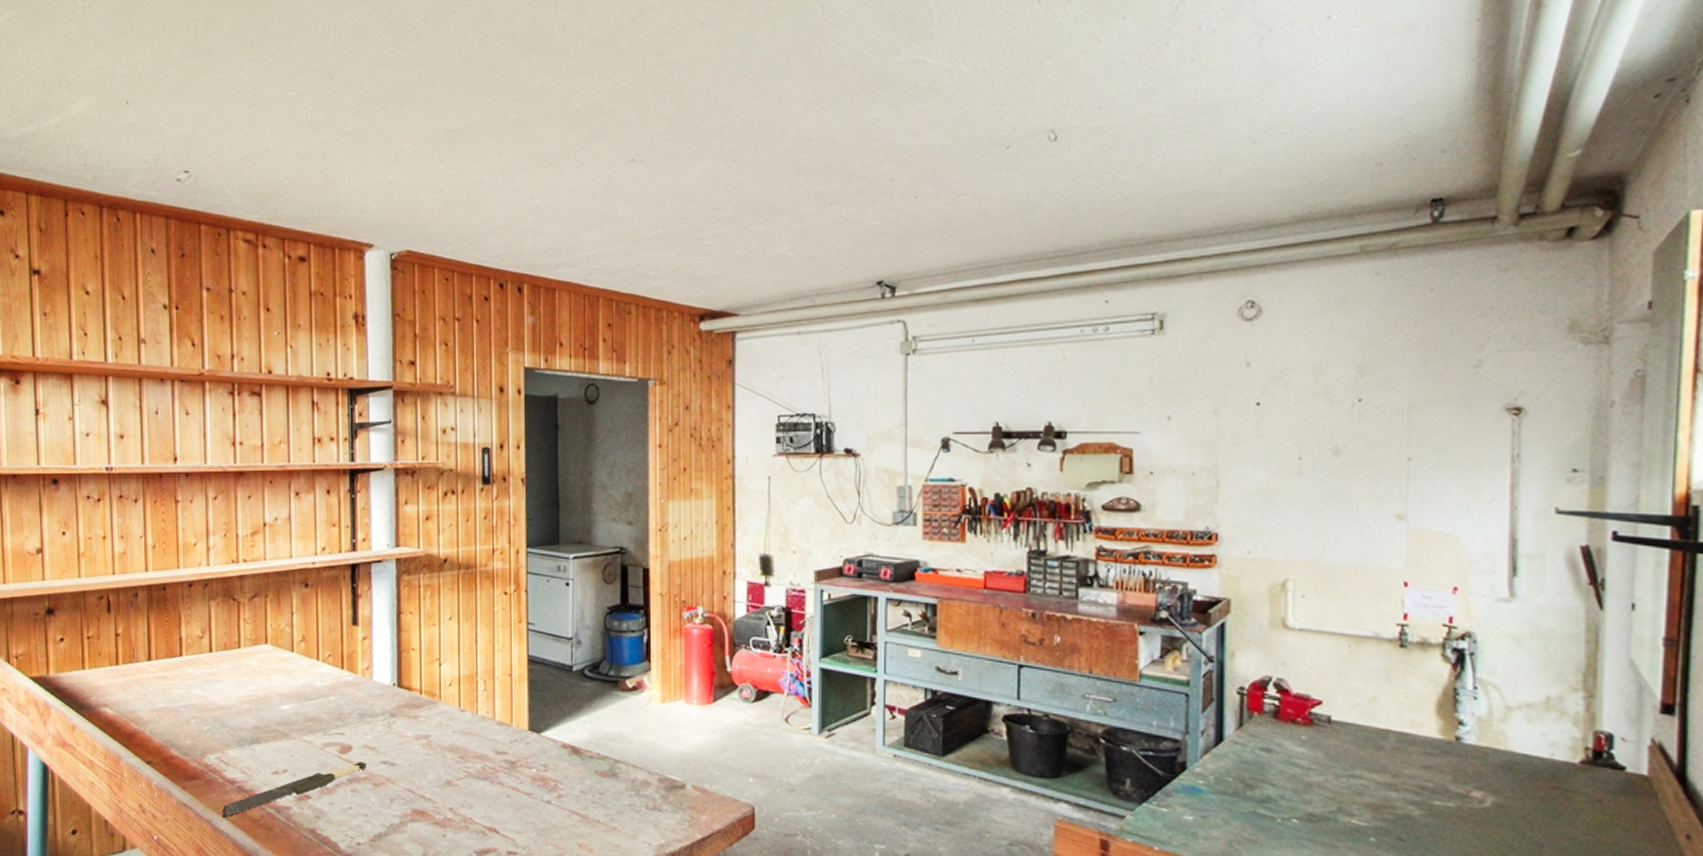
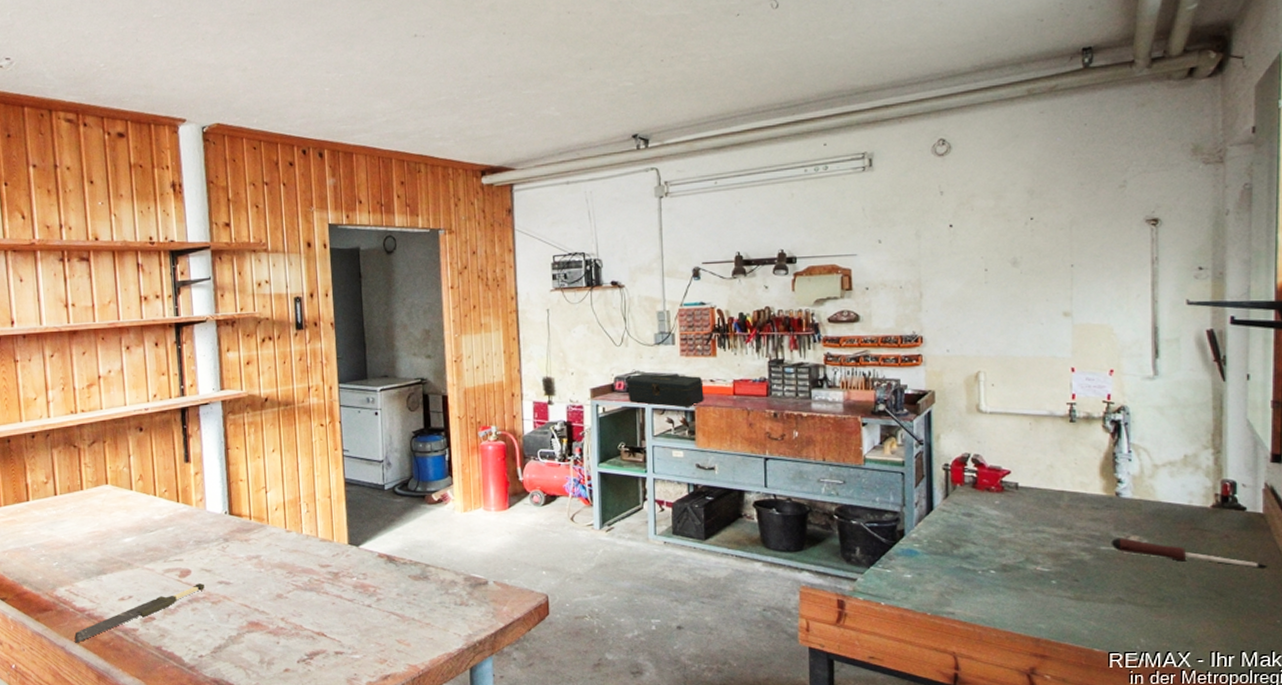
toolbox: none [858,556,949,600] -> present [627,373,704,408]
screwdriver: none [1447,792,1651,845] -> present [1111,538,1267,570]

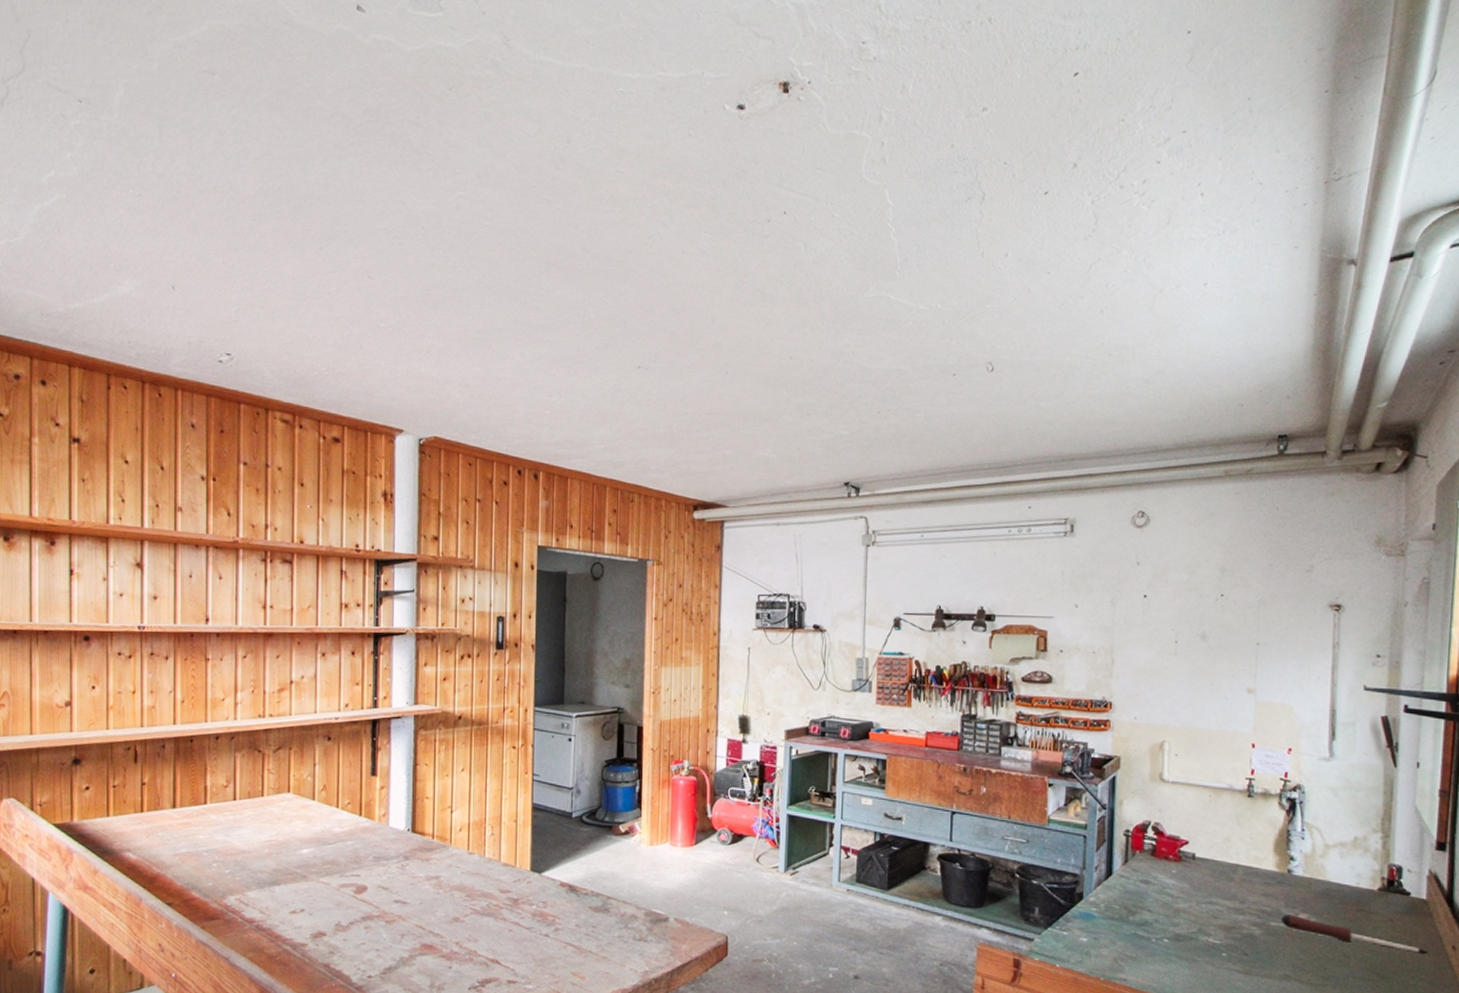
combat knife: present [75,583,205,643] -> none [240,901,380,955]
toolbox: present [627,373,704,408] -> none [822,718,897,756]

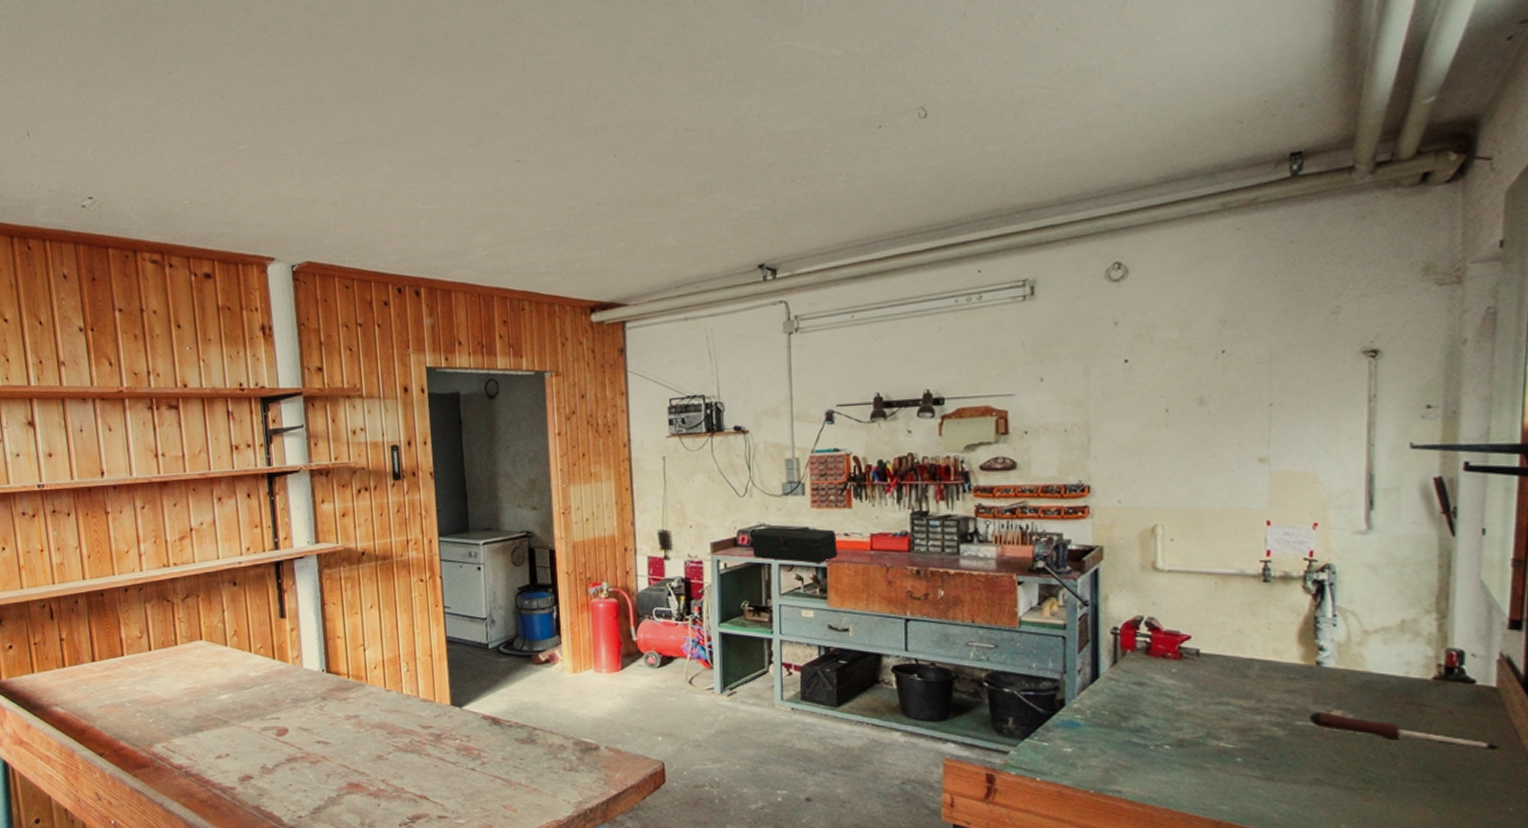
toolbox: none [822,718,897,756] -> present [751,526,838,564]

